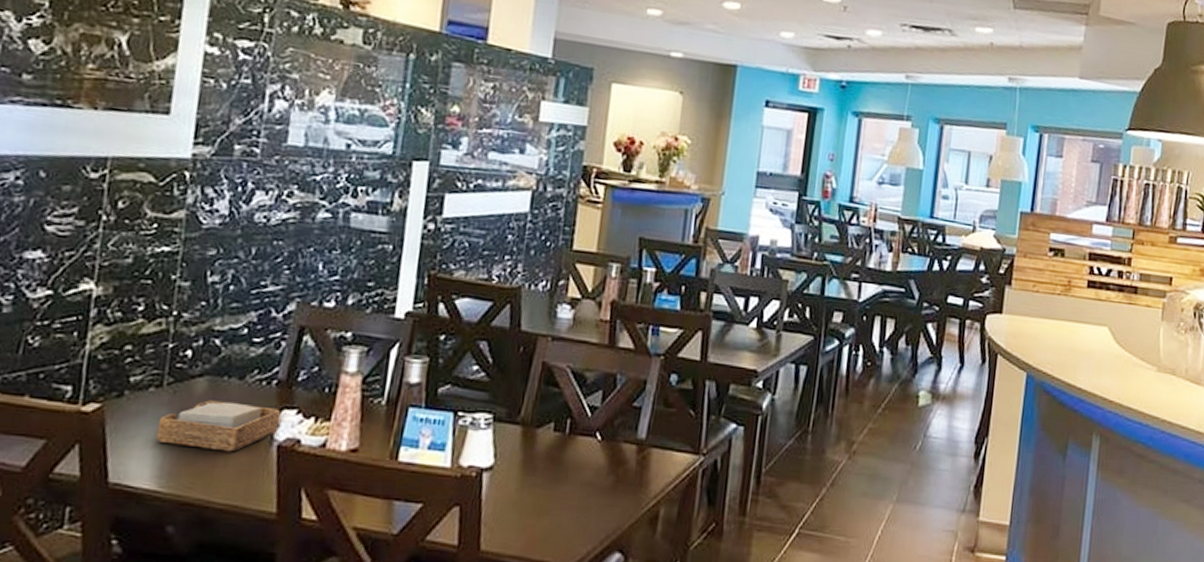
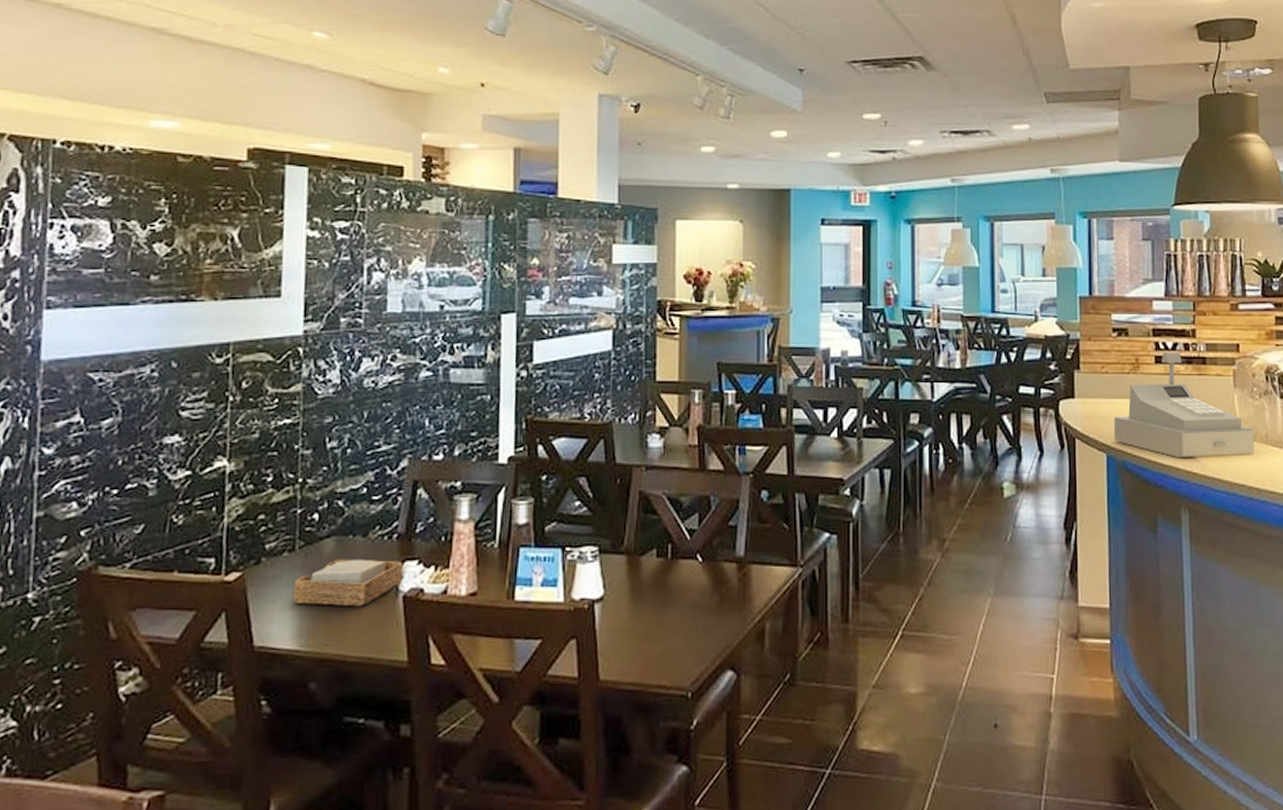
cash register: none [1035,277,1175,389] -> present [1113,352,1255,459]

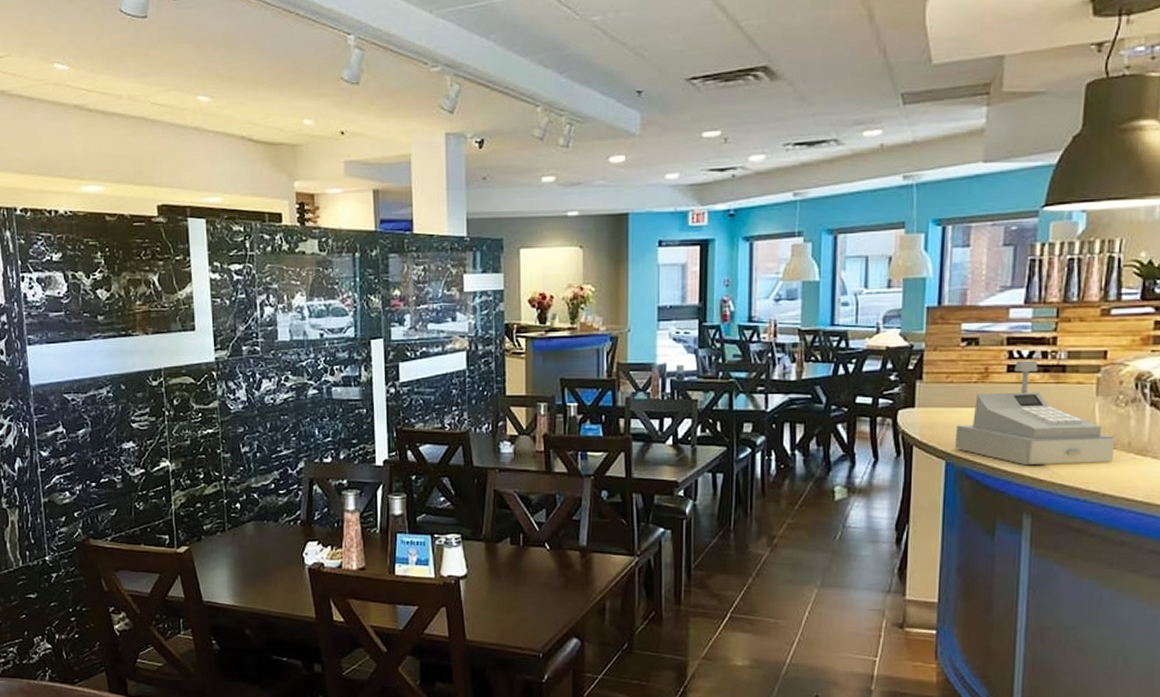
napkin holder: present [293,559,404,607] -> none [227,539,307,575]

